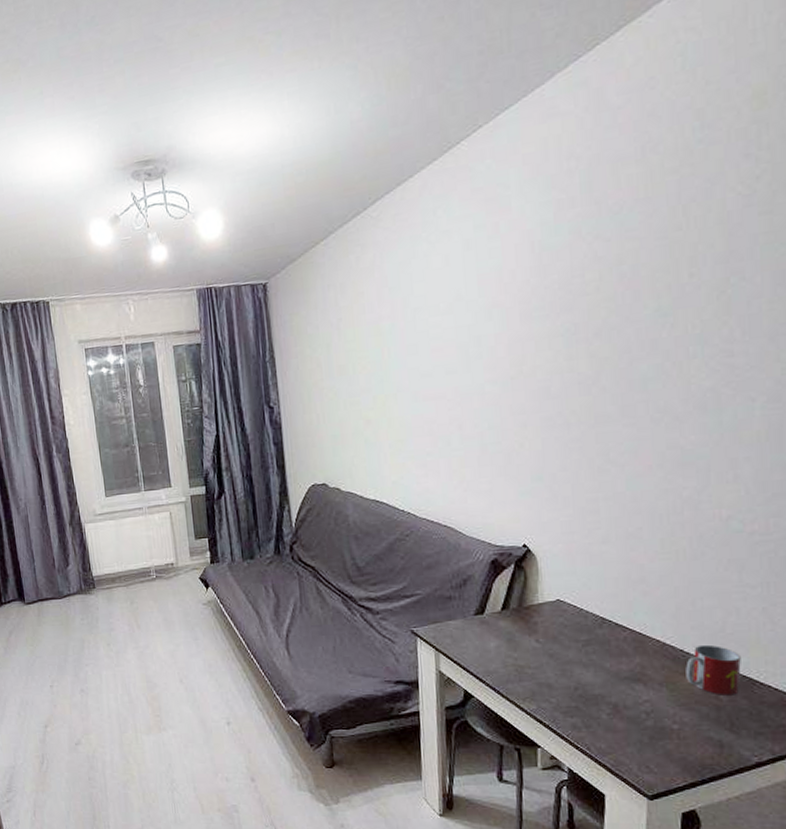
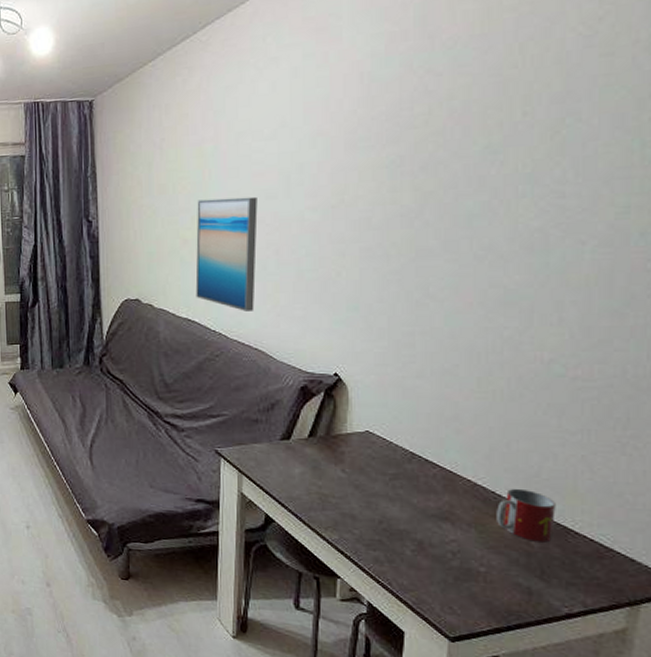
wall art: none [377,372,441,489] -> present [195,196,258,311]

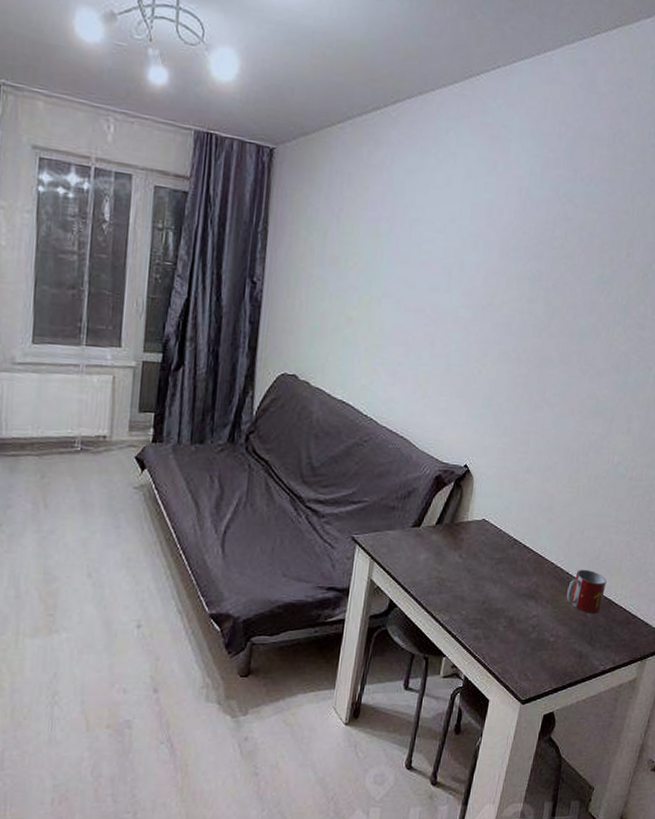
wall art: present [195,196,258,311] -> none [353,279,421,399]

